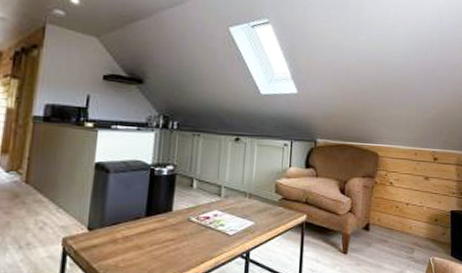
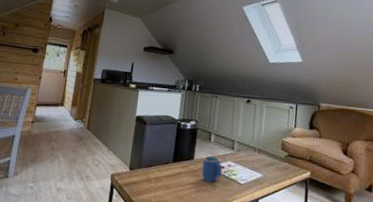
mug: none [182,205,207,236] -> present [201,155,223,182]

